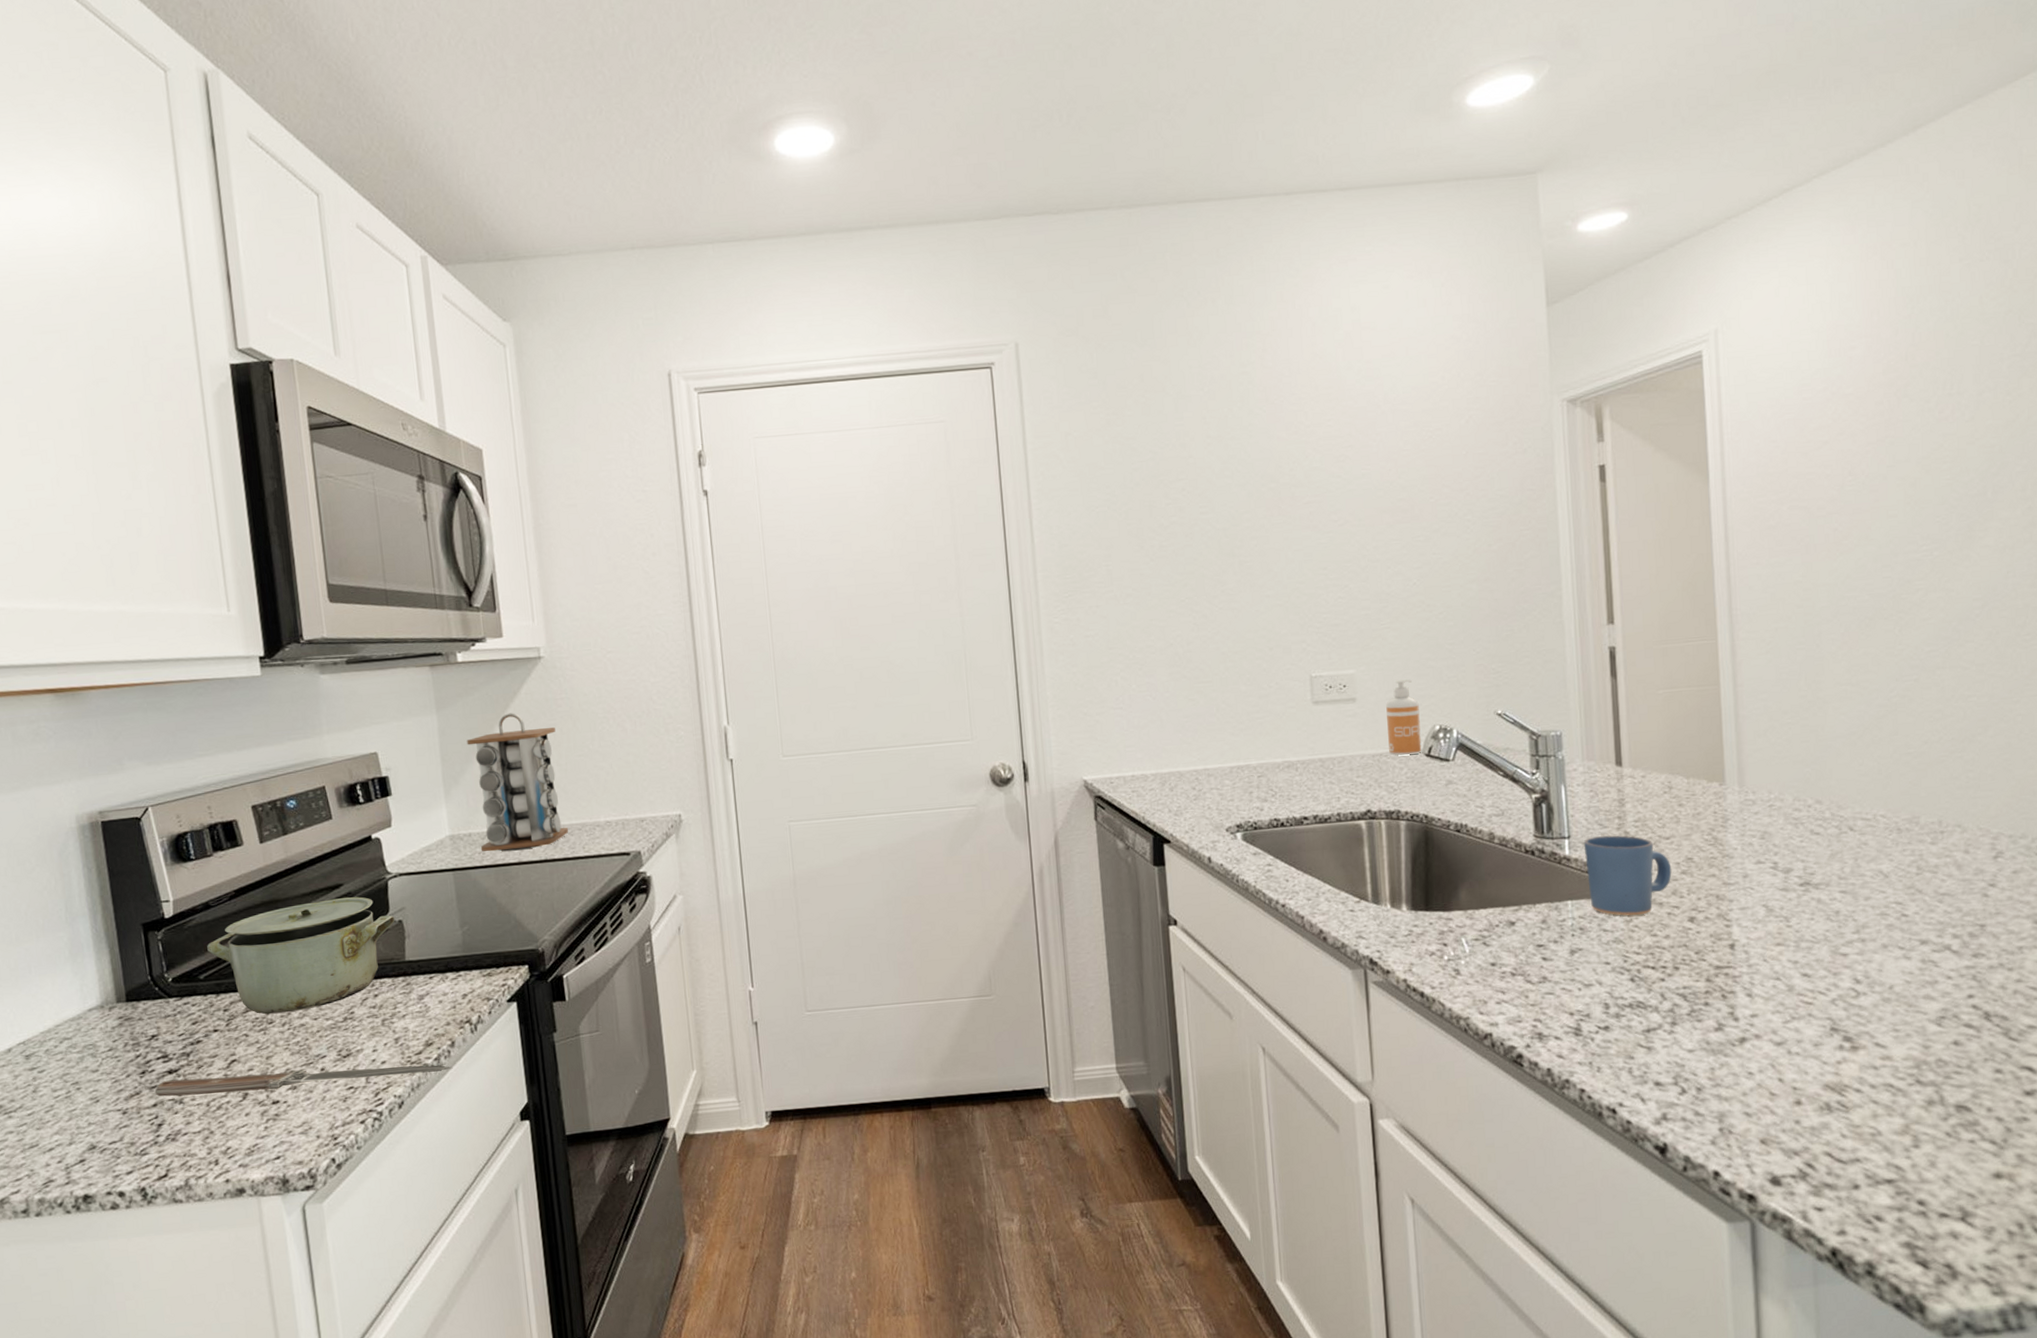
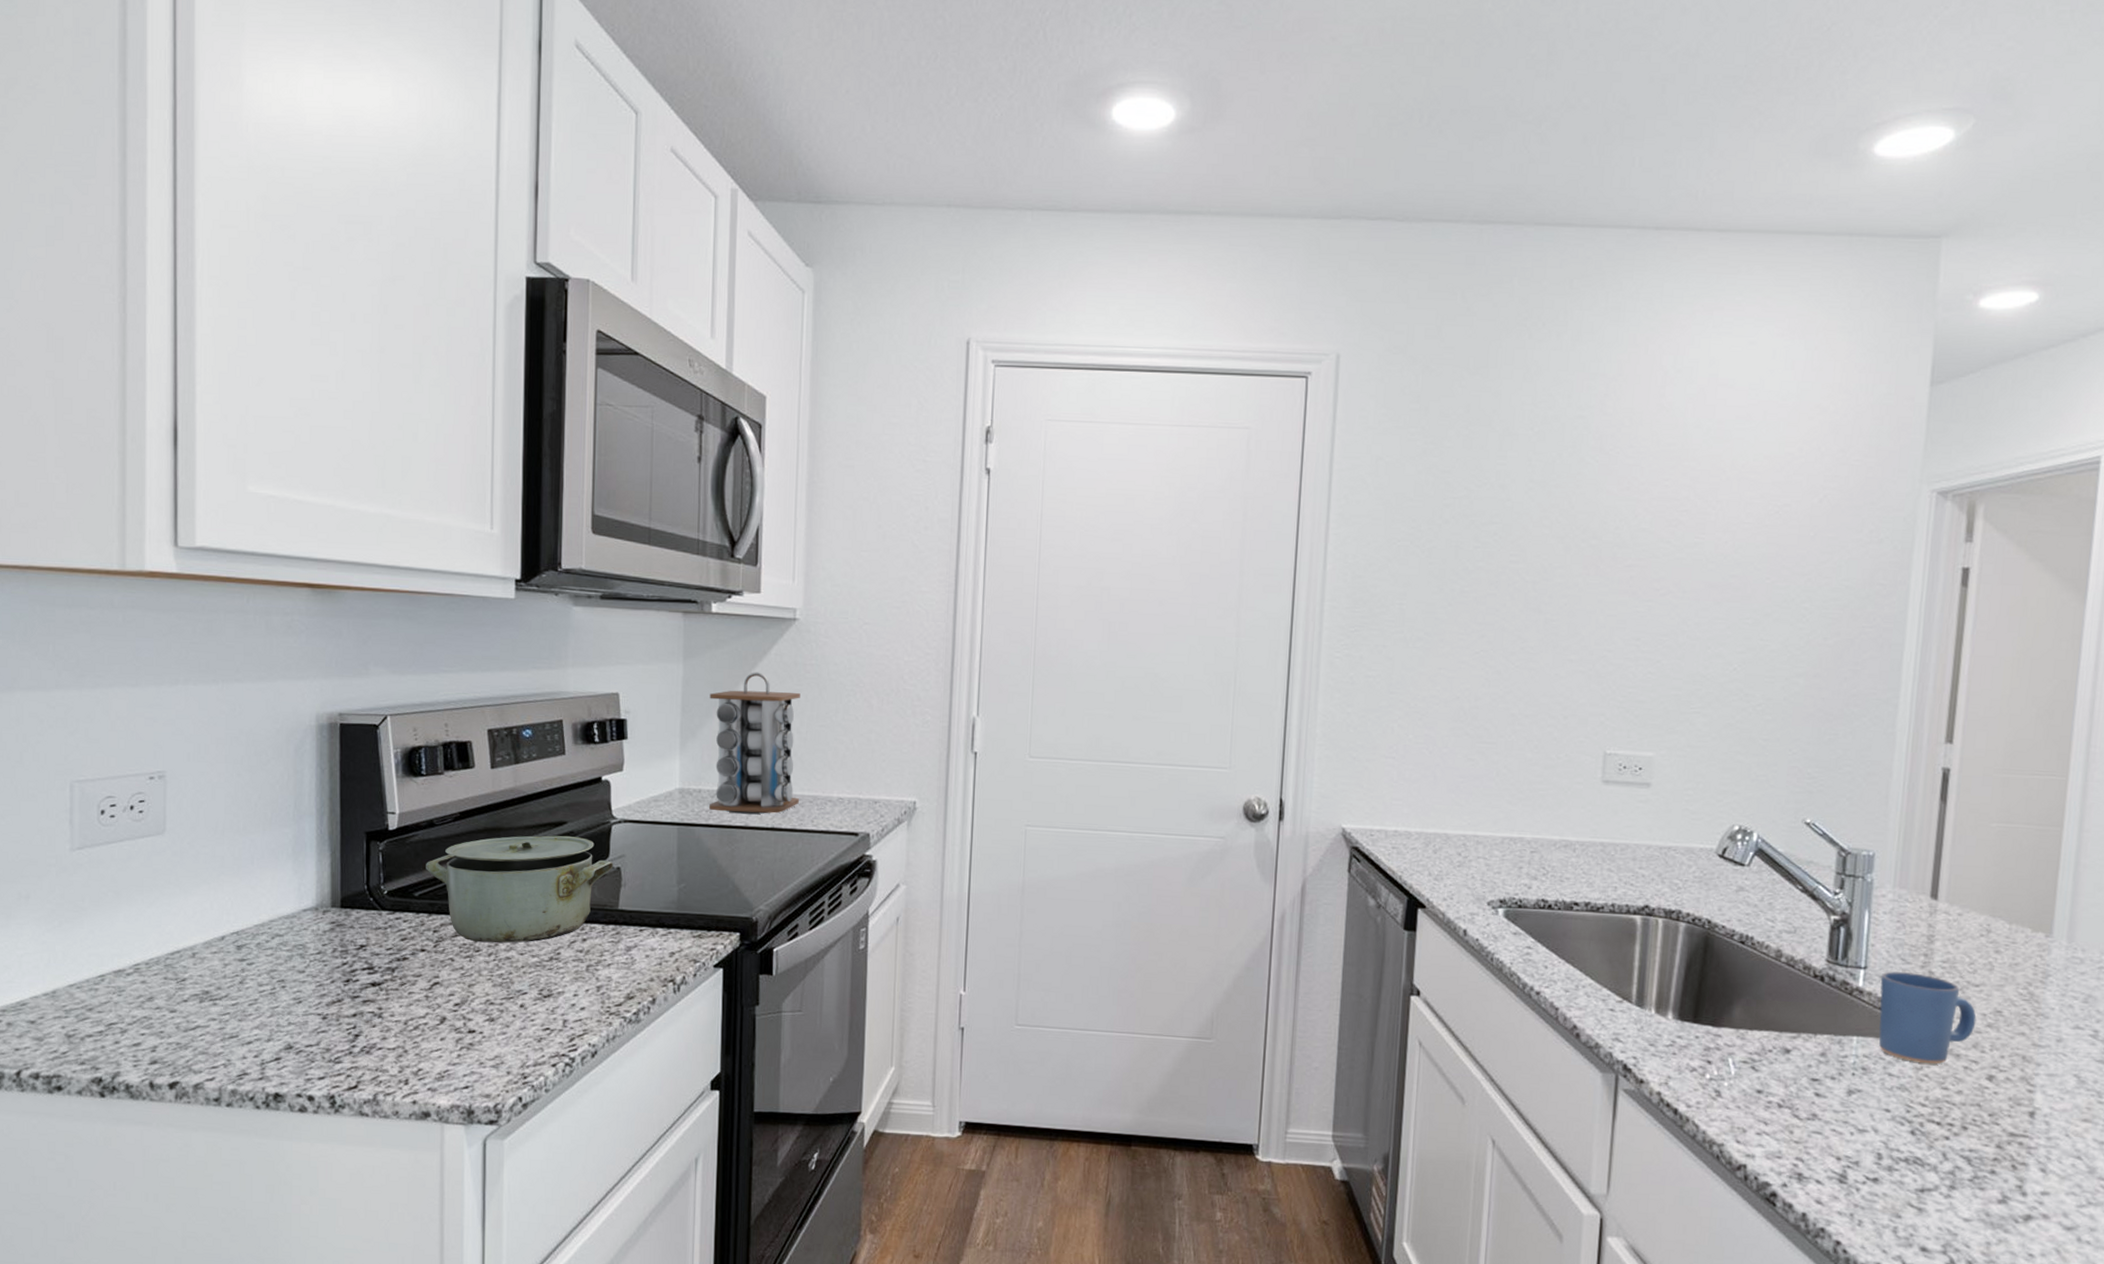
knife: present [154,1065,453,1097] -> none [356,992,650,1027]
soap dispenser: present [1386,679,1422,756] -> none [1679,771,1720,854]

